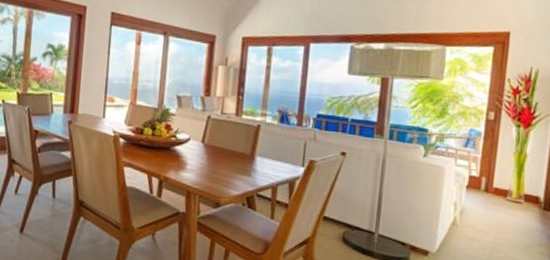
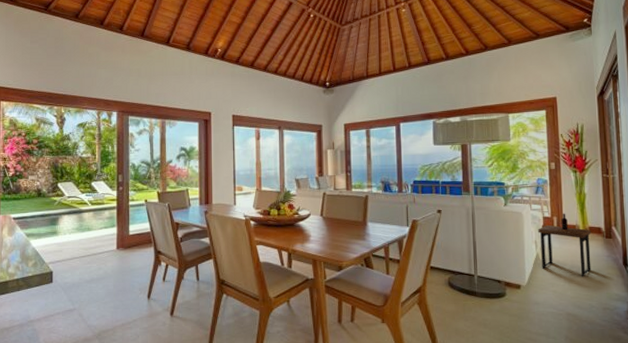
side table: none [458,174,526,252] -> present [538,213,592,277]

